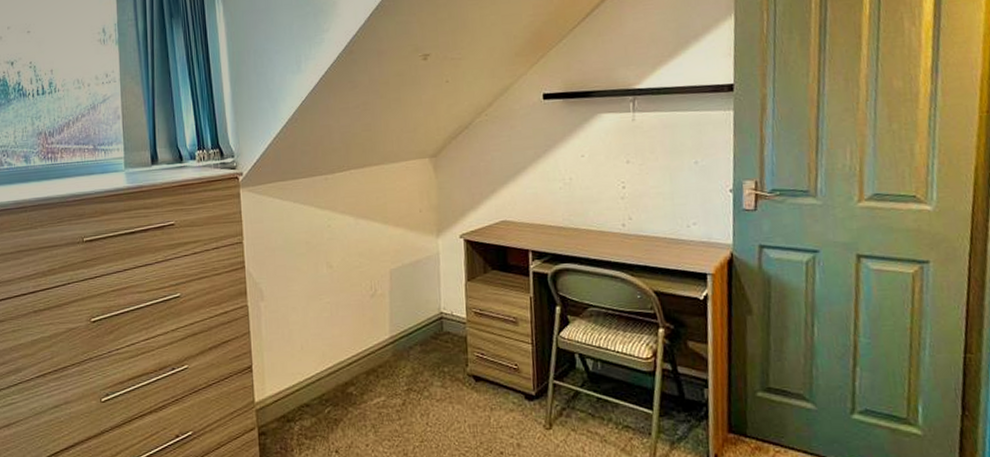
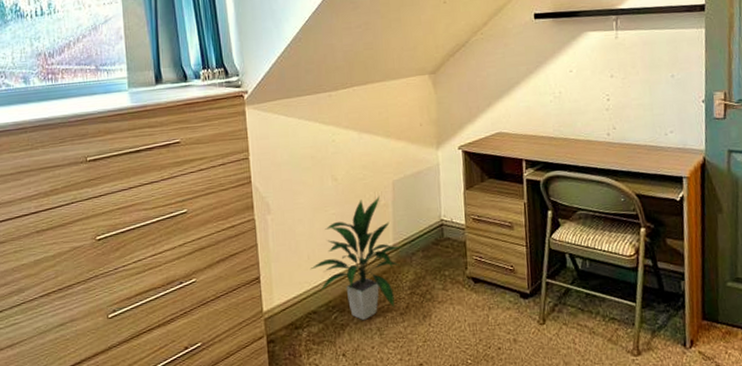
indoor plant: none [303,284,399,416] -> present [310,195,402,320]

